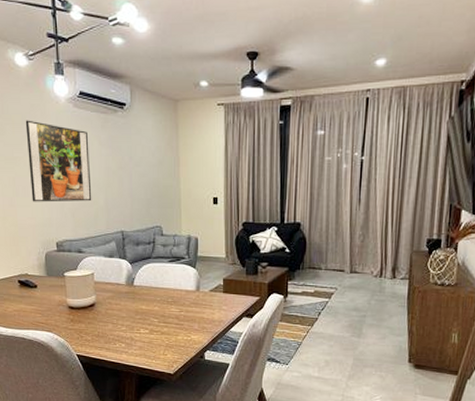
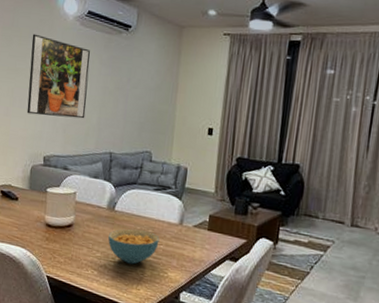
cereal bowl: none [131,300,180,333] -> present [108,228,160,264]

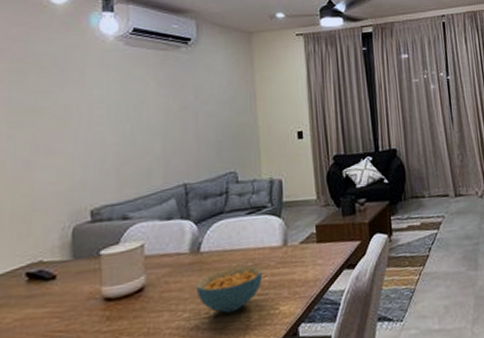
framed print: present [26,34,90,119] -> none [57,62,145,162]

